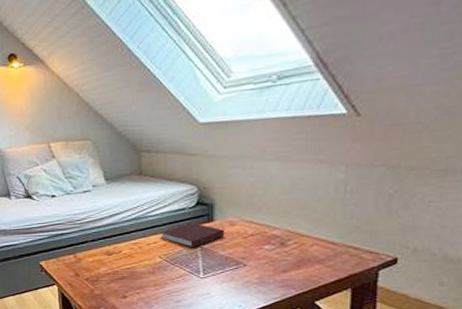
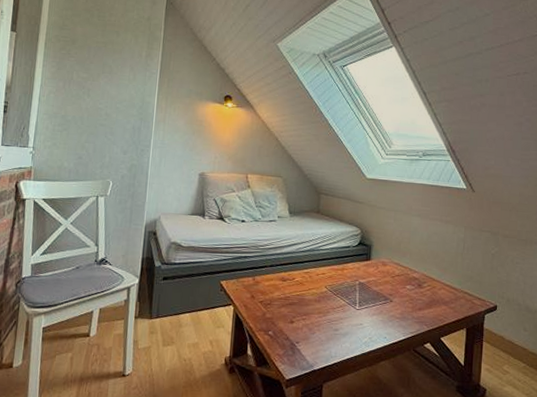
notebook: present [160,223,225,248] -> none [328,259,378,282]

